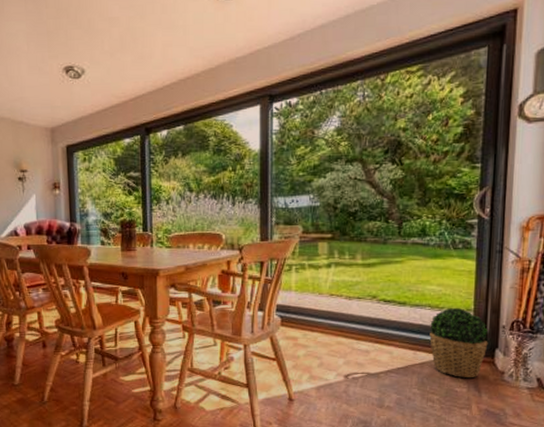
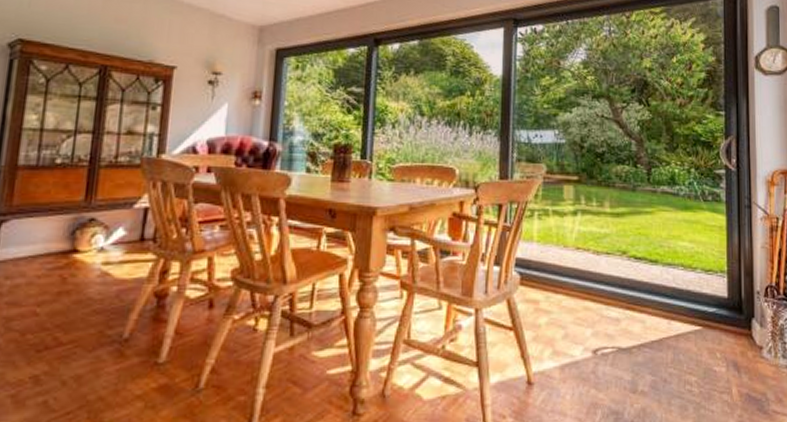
potted plant: present [429,308,488,379] -> none [684,269,744,355]

